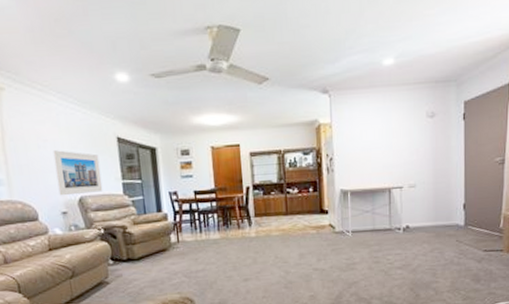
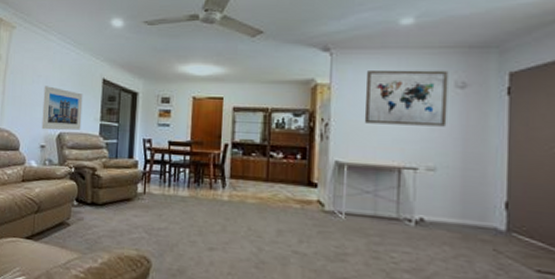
wall art: none [360,103,422,155] -> present [364,69,449,127]

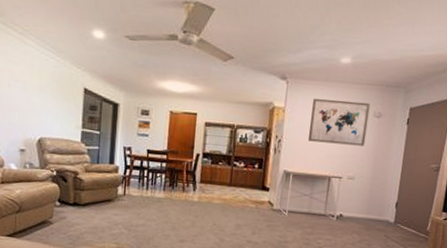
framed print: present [41,86,83,131] -> none [20,91,64,136]

